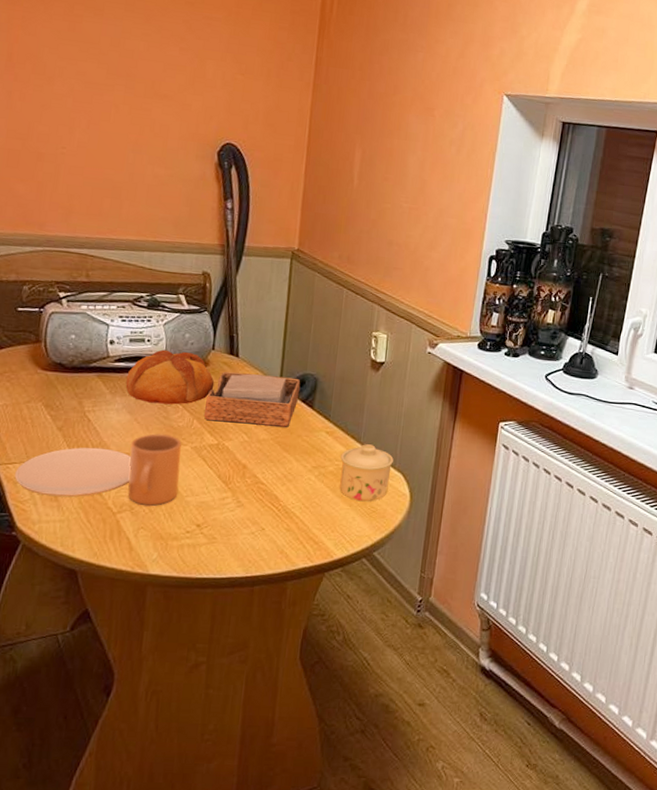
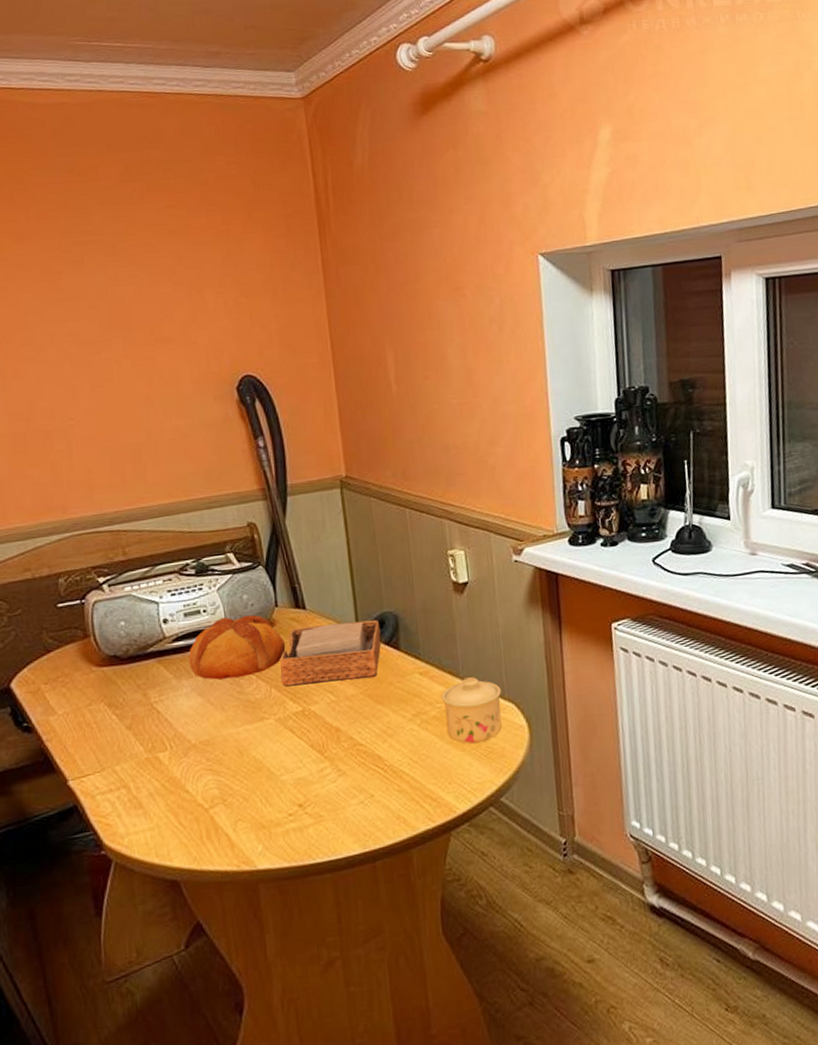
plate: present [15,447,132,498] -> none [91,739,216,805]
cup: present [128,433,182,506] -> none [209,710,271,795]

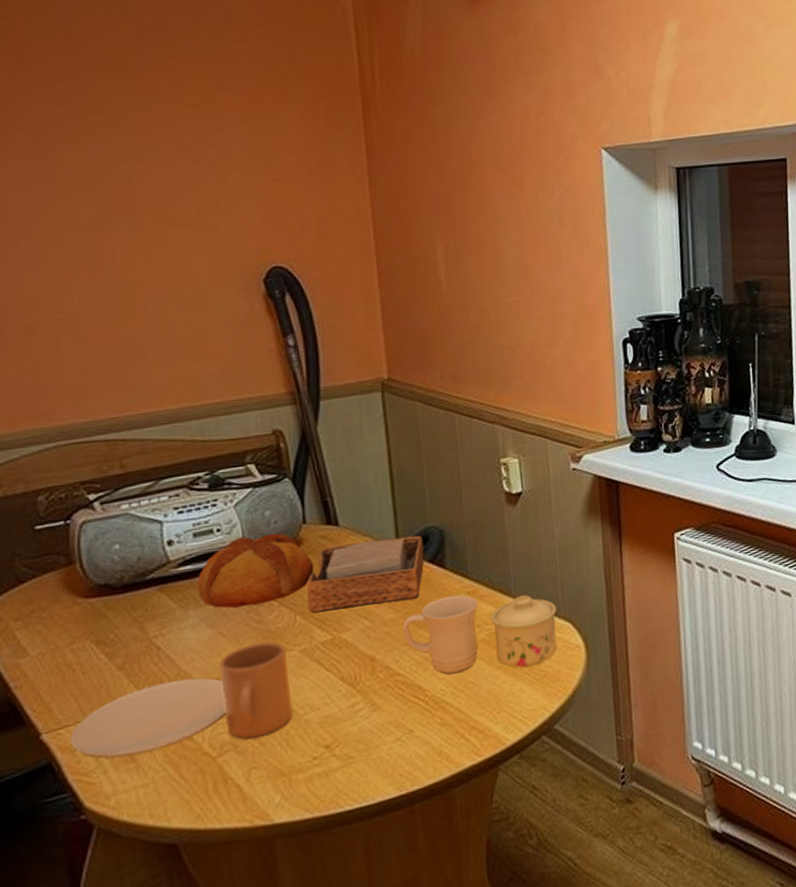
plate: none [91,739,216,805] -> present [70,677,228,759]
cup: none [209,710,271,795] -> present [219,641,293,739]
mug: none [363,675,431,747] -> present [402,594,479,675]

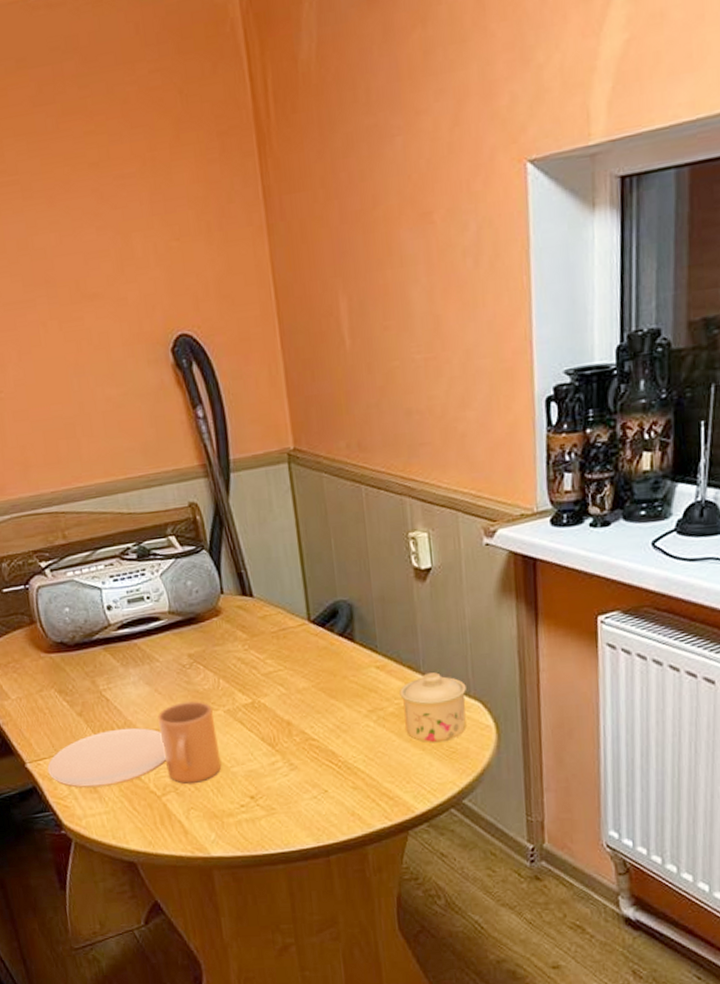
bread: present [198,533,314,609] -> none [134,602,233,669]
napkin holder: present [306,535,425,613] -> none [227,608,334,678]
mug: present [402,594,479,675] -> none [315,668,388,743]

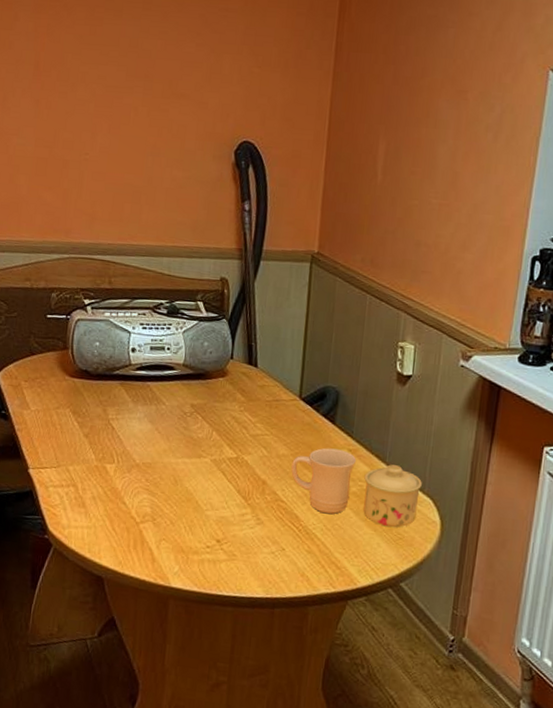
plate: present [47,727,167,789] -> none [46,455,154,505]
cup: present [158,701,222,784] -> none [150,444,201,518]
mug: none [315,668,388,743] -> present [291,448,356,515]

